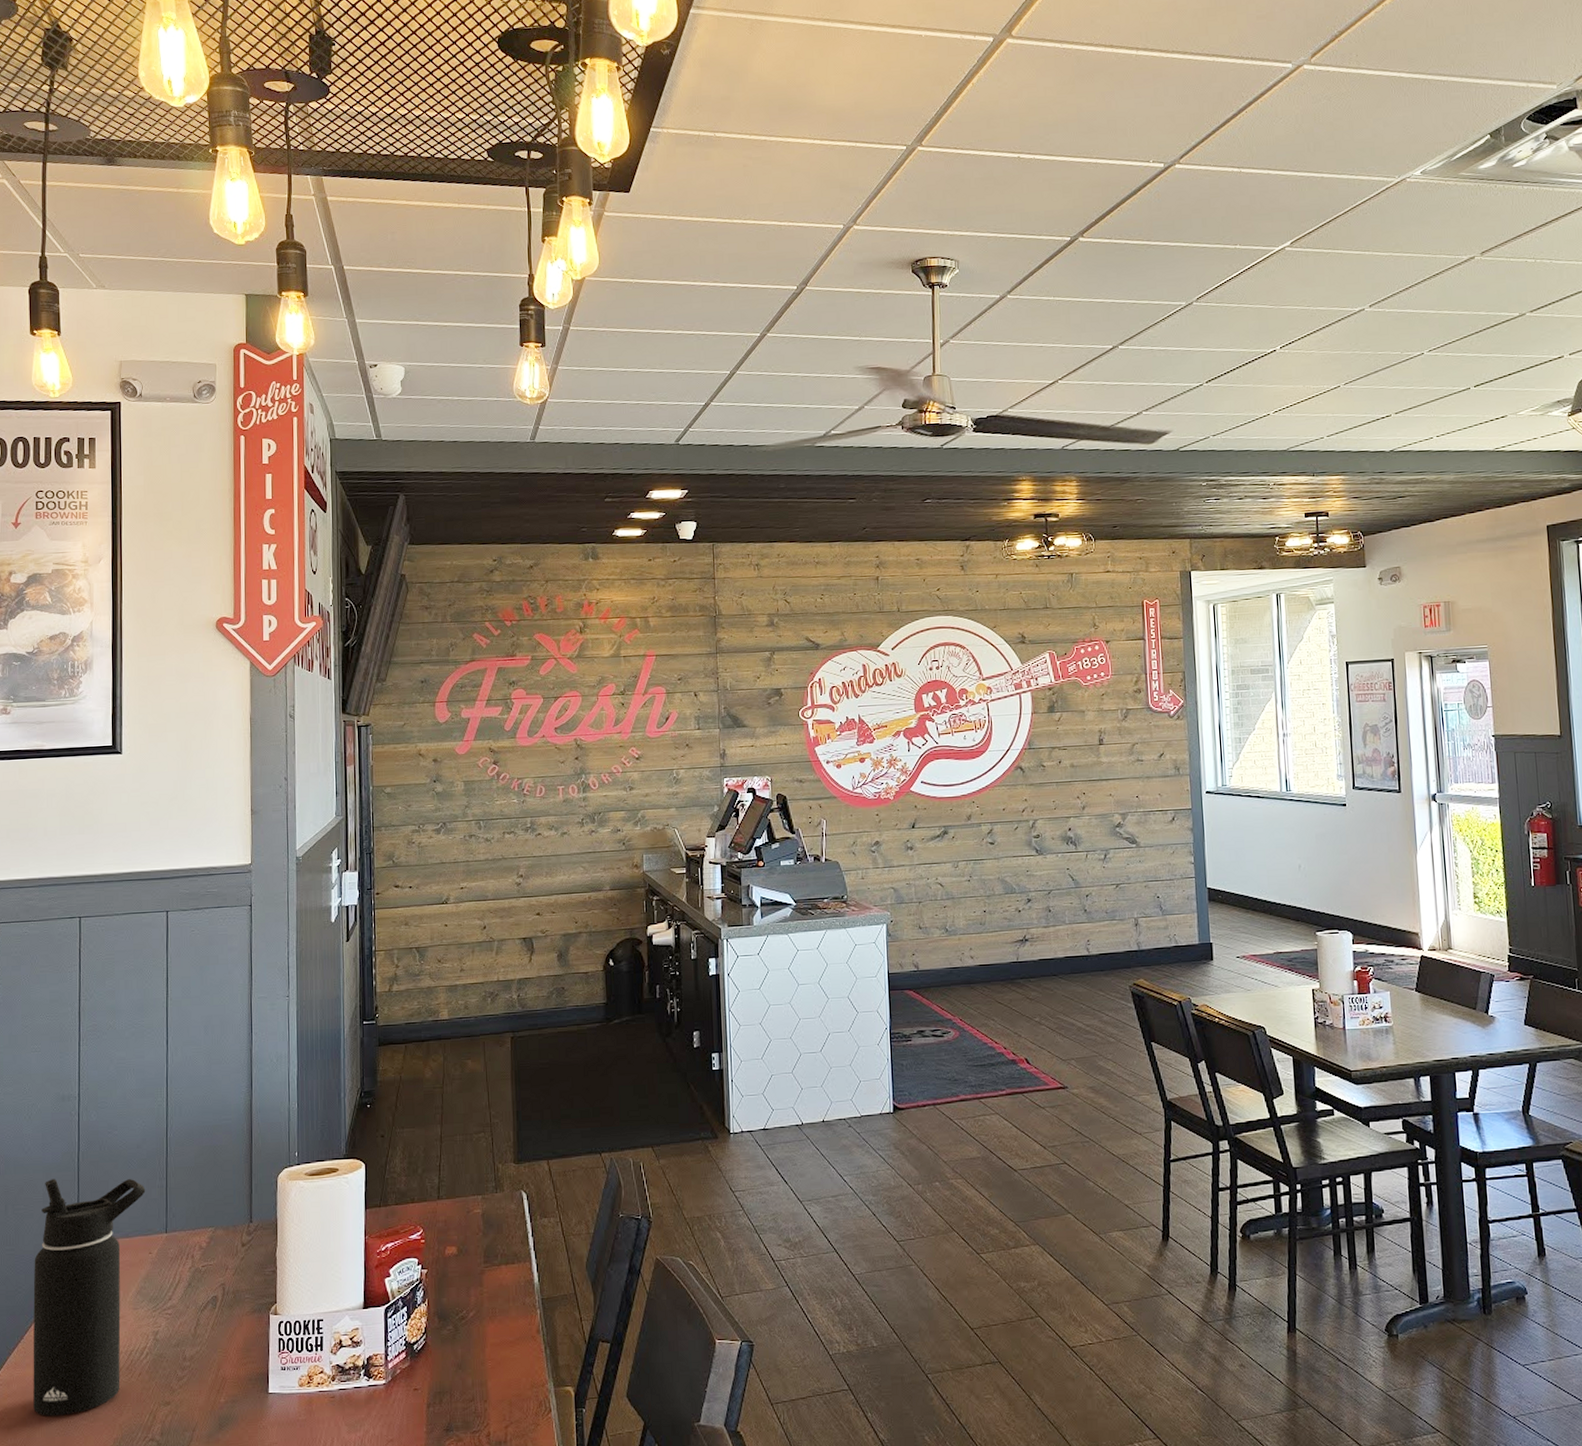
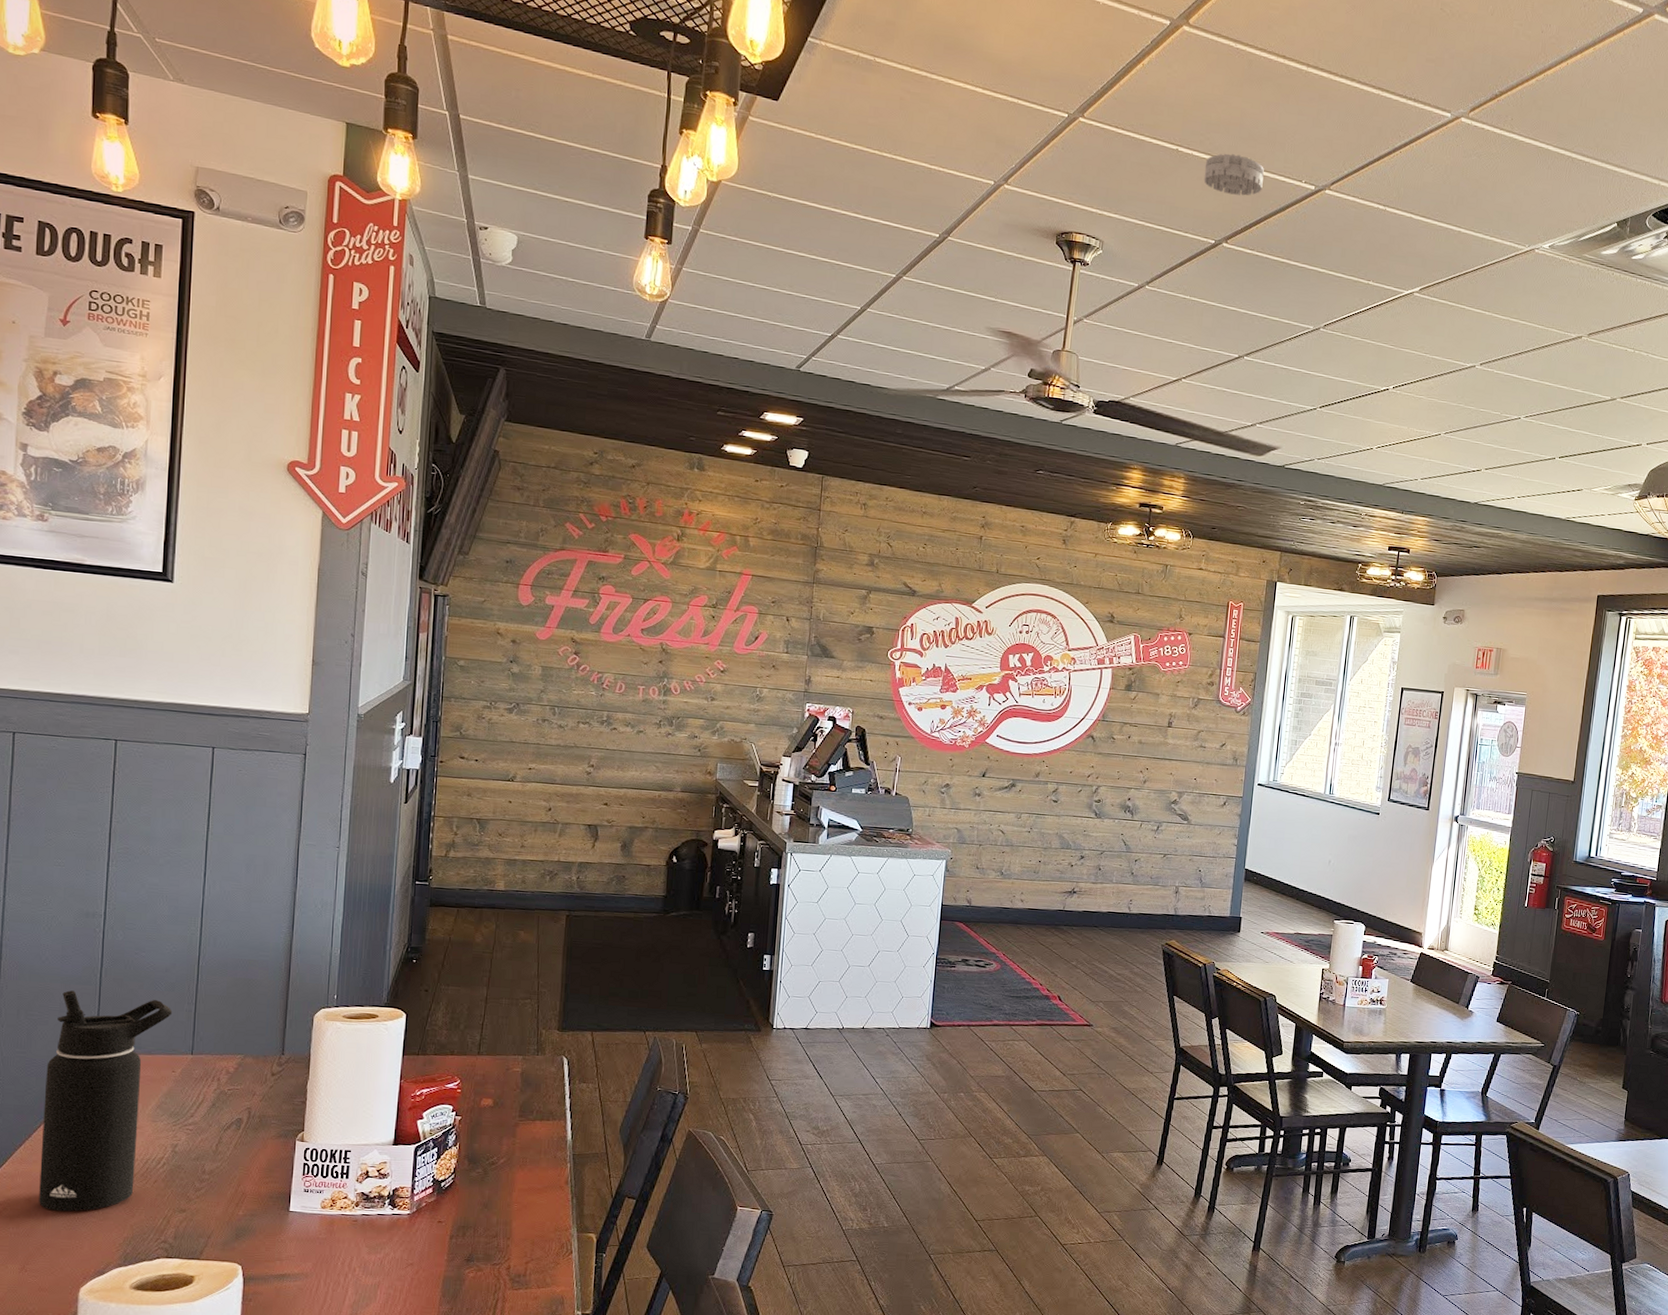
smoke detector: none [1048,149,1110,190] -> present [1203,153,1264,196]

